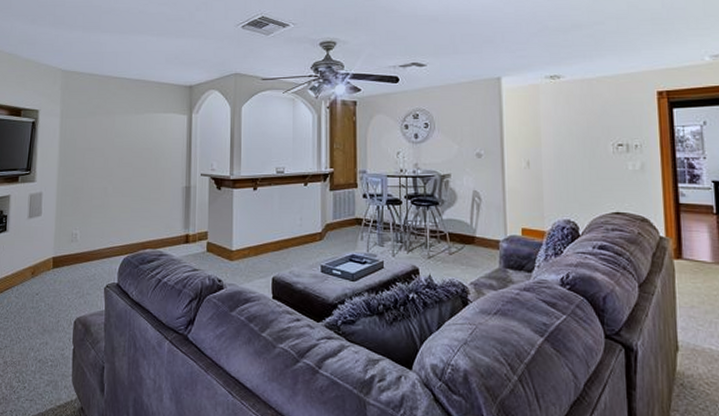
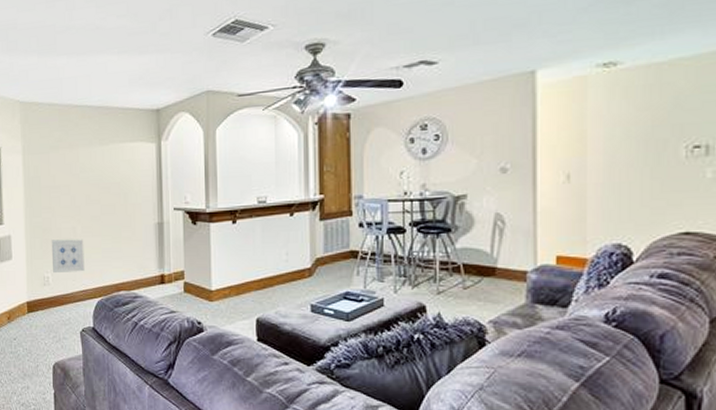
wall art: none [81,198,114,231] -> present [51,239,85,274]

